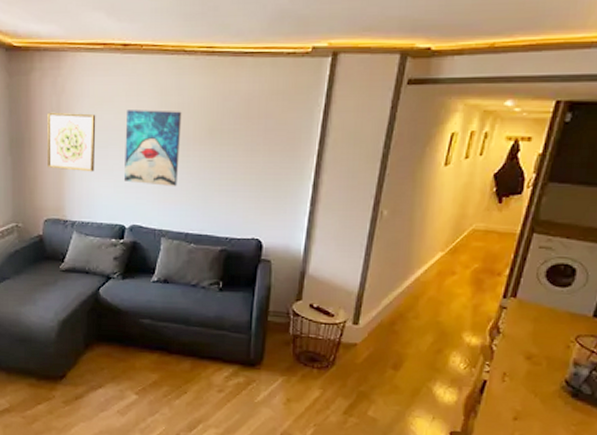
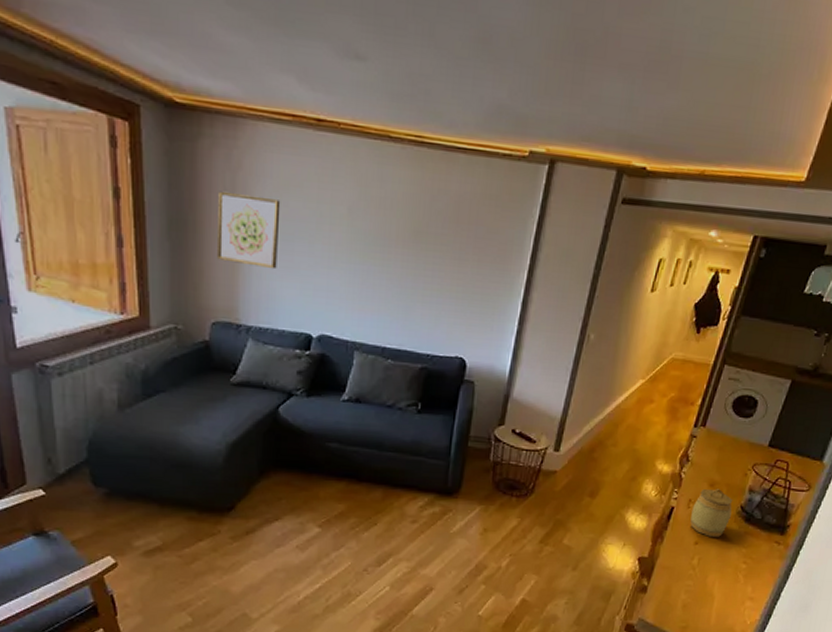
wall art: present [123,110,182,186] -> none [312,199,383,293]
jar: none [506,362,556,413] -> present [690,489,733,537]

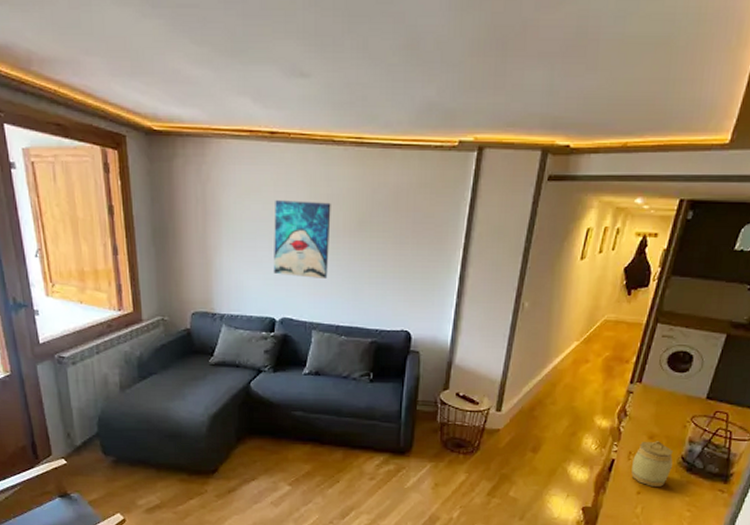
wall art: present [217,191,281,270] -> none [192,201,244,264]
wall art: none [312,199,383,293] -> present [273,200,331,278]

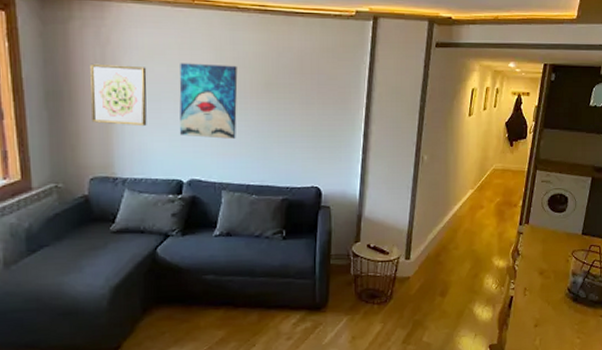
wall art: none [192,201,244,264] -> present [90,63,147,127]
jar: present [631,441,674,487] -> none [528,276,561,319]

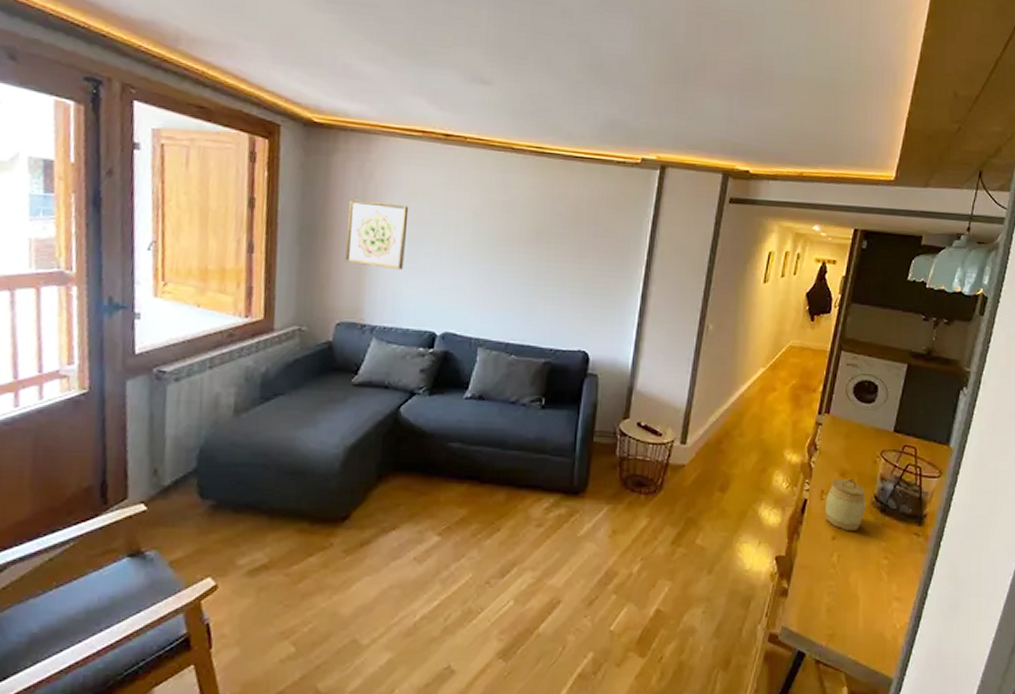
wall art: present [179,63,238,139] -> none [437,204,507,290]
jar: none [528,276,561,319] -> present [825,478,866,531]

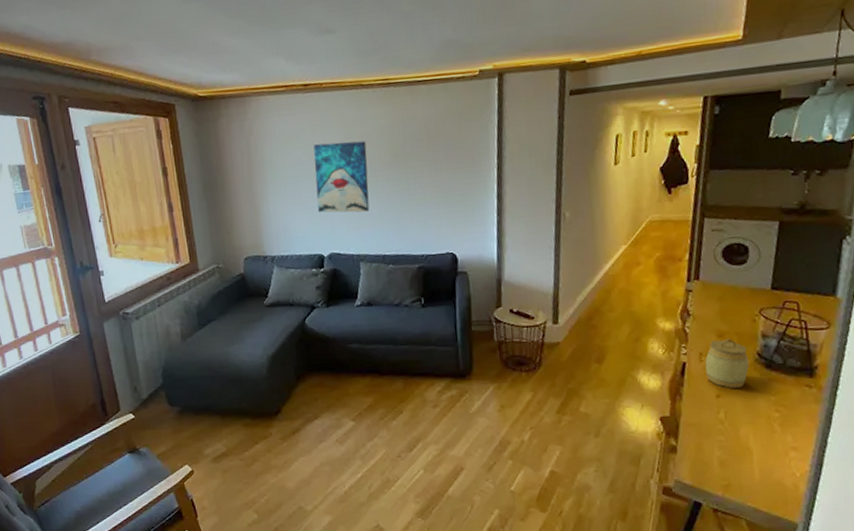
wall art: present [345,199,409,271] -> none [238,152,289,208]
wall art: none [437,204,507,290] -> present [313,141,370,213]

